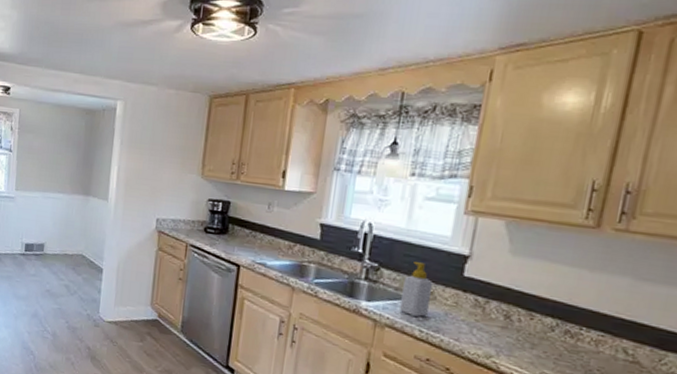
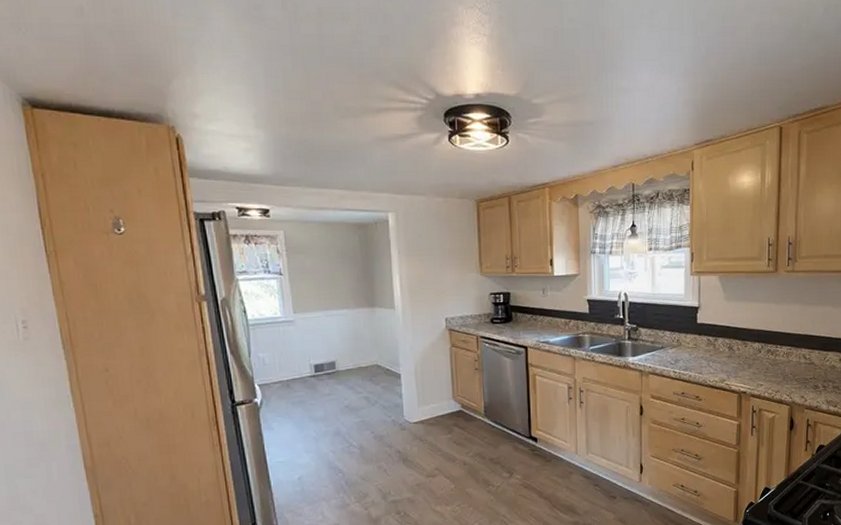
soap bottle: present [400,262,433,317] -> none [657,318,677,361]

